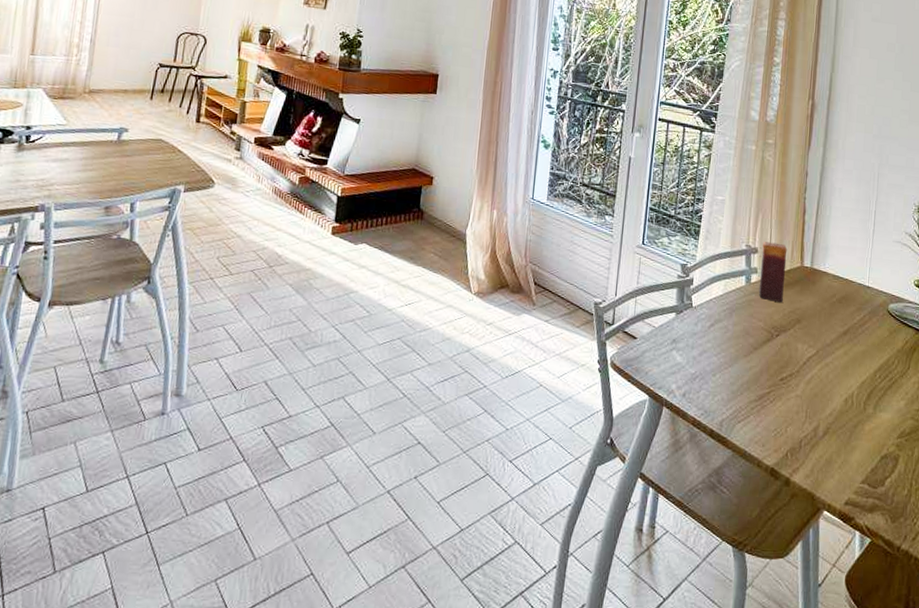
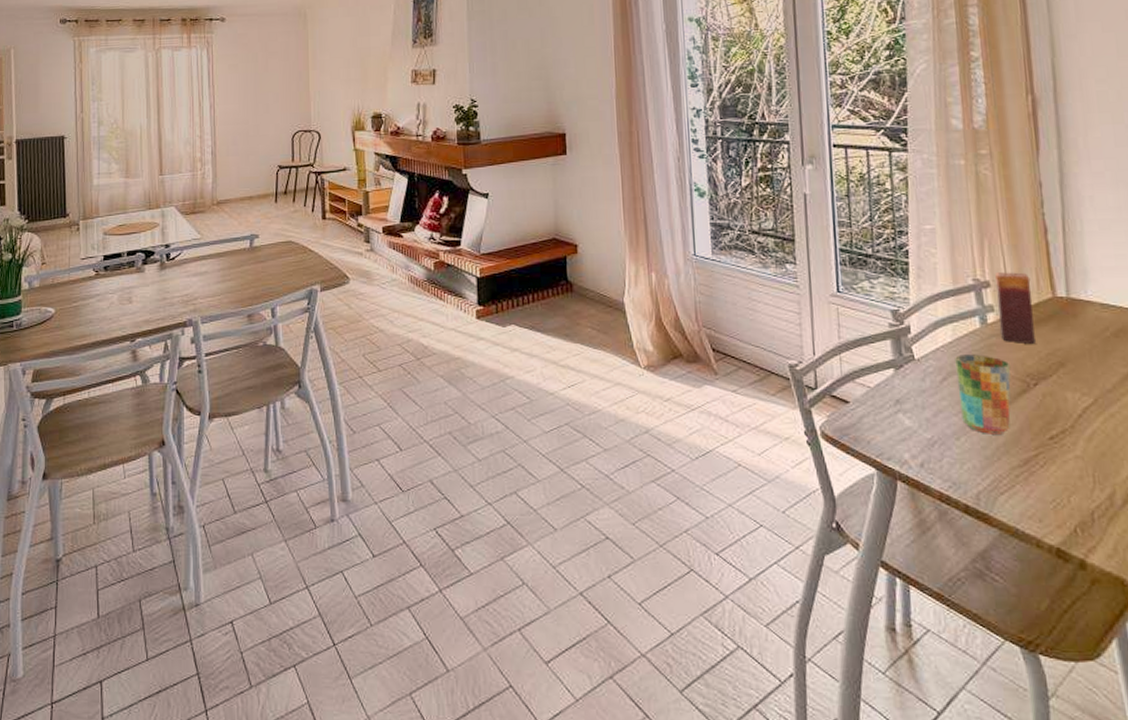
cup: none [720,306,762,374] -> present [955,354,1011,434]

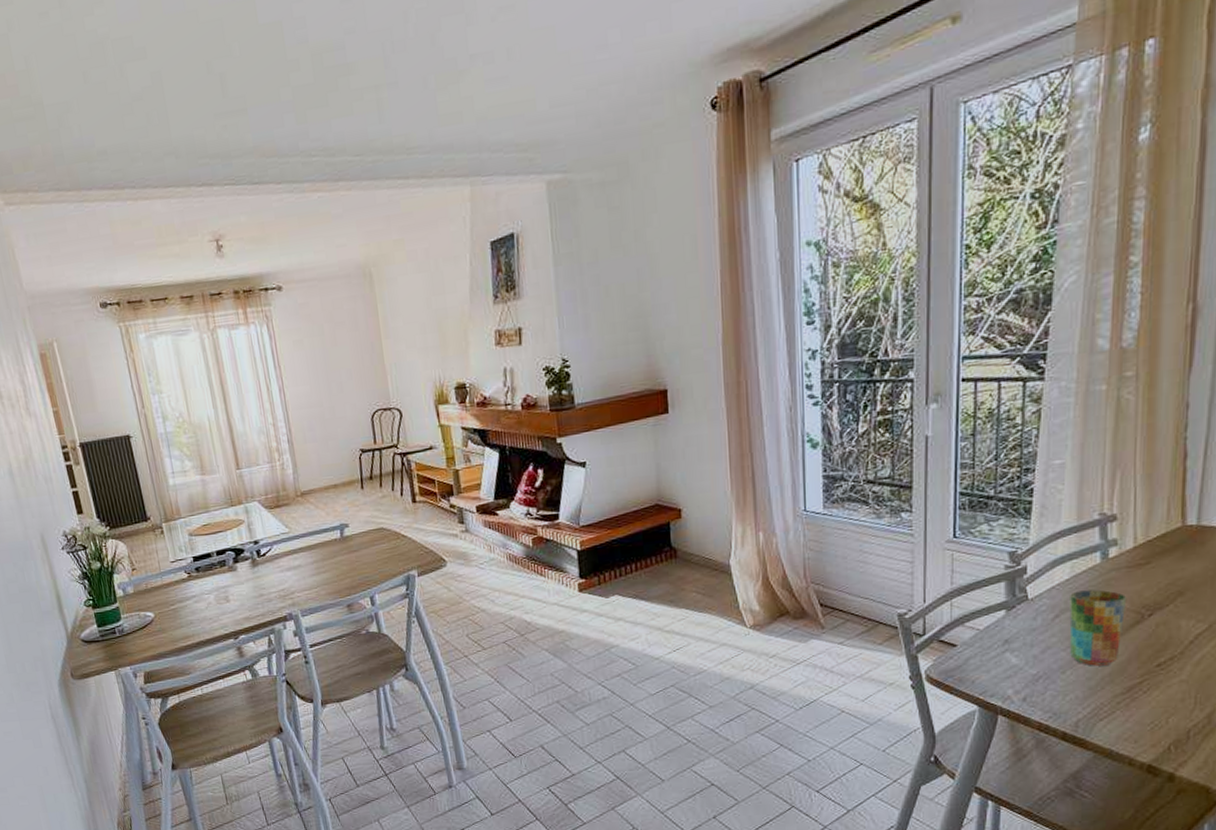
candle: present [995,272,1035,343] -> none [1120,502,1161,576]

